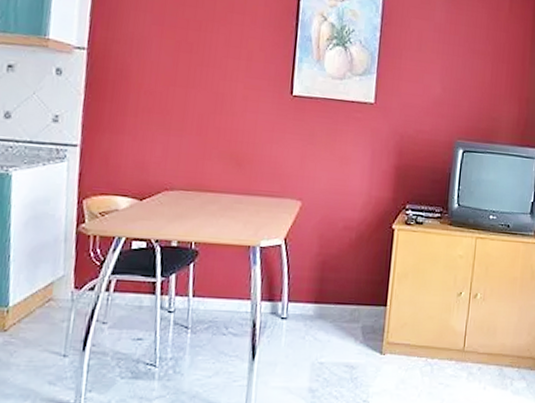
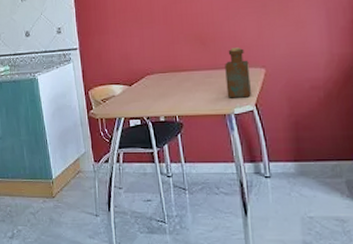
bottle: none [255,174,286,231] -> present [225,47,252,98]

